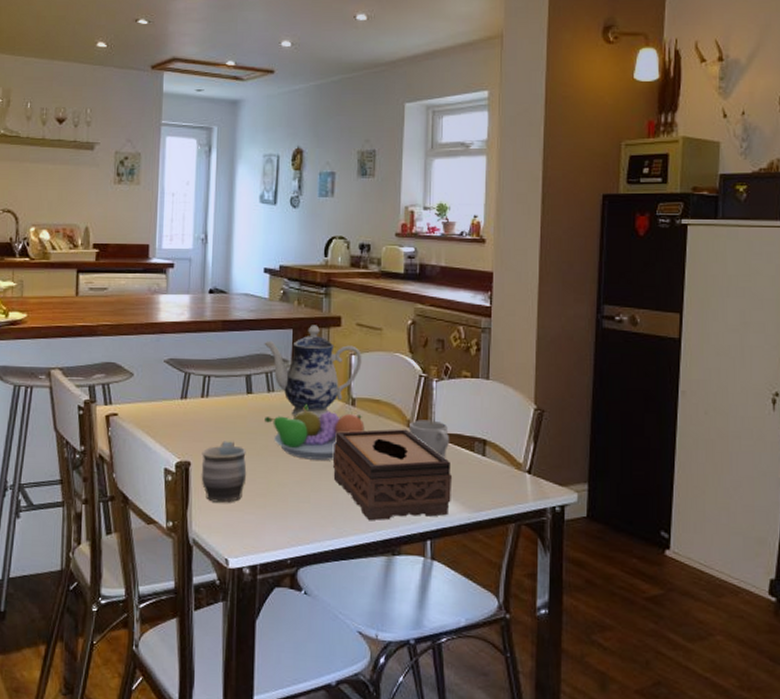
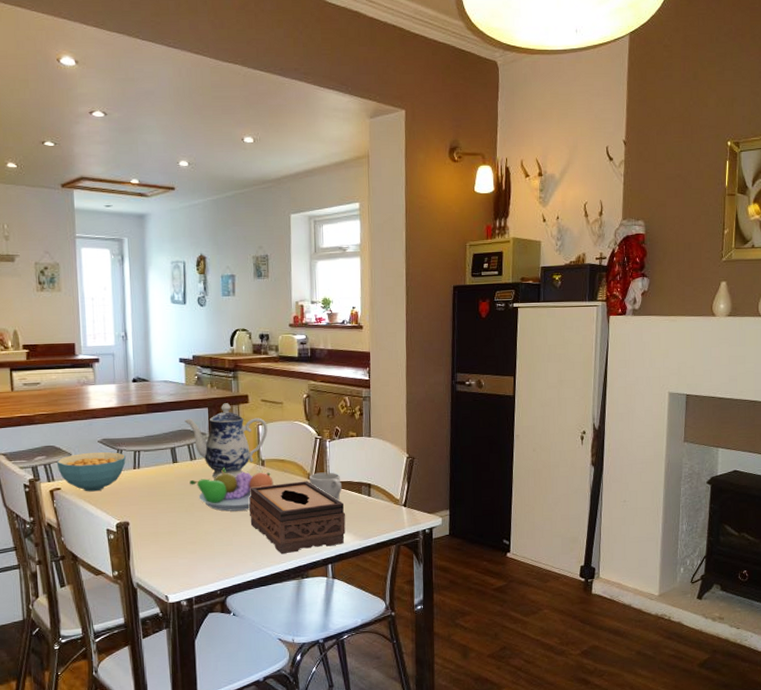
cereal bowl: none [116,373,195,421] -> present [56,451,127,492]
mug: present [201,441,247,503] -> none [138,502,178,552]

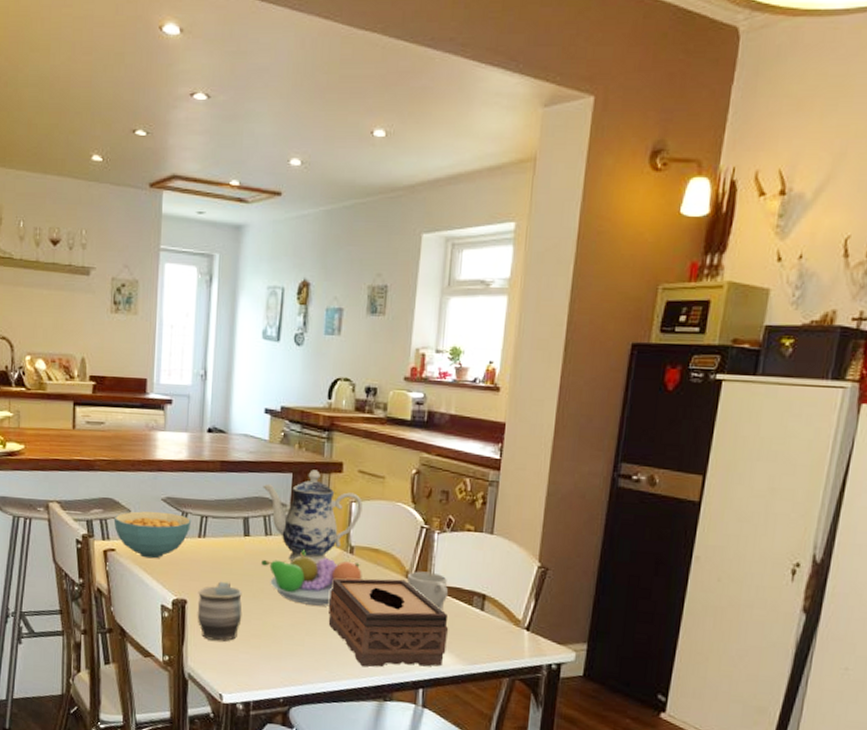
mug: none [138,502,178,552] -> present [197,581,242,642]

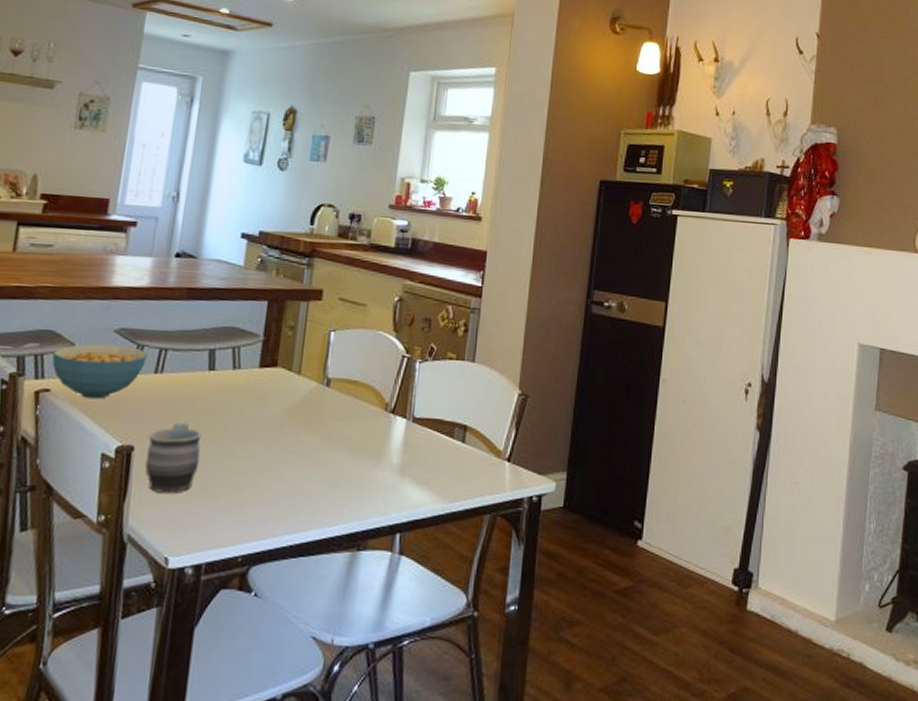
fruit bowl: present [261,550,362,607] -> none [226,384,339,446]
teapot: present [263,469,363,564] -> none [233,297,342,399]
tissue box: present [328,578,448,667] -> none [299,412,428,513]
mug: present [407,571,449,612] -> none [387,403,430,446]

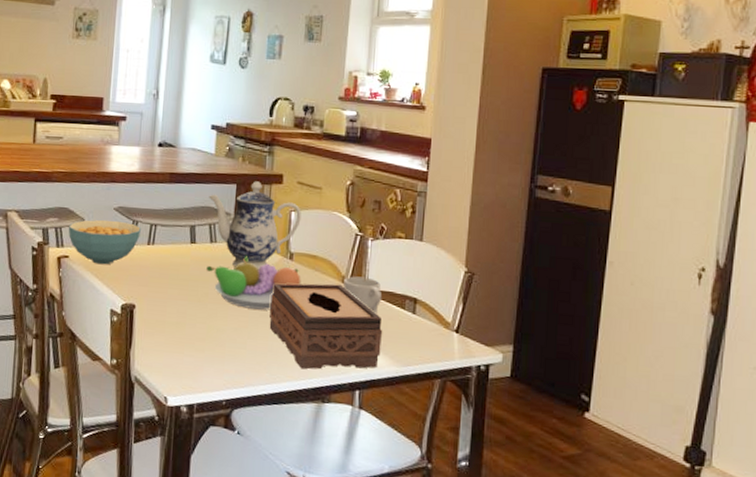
mug: present [145,422,202,493] -> none [144,286,188,345]
fruit bowl: none [226,384,339,446] -> present [206,256,301,311]
teapot: none [233,297,342,399] -> present [208,181,301,269]
tissue box: none [299,412,428,513] -> present [269,283,382,370]
mug: none [387,403,430,446] -> present [343,276,383,315]

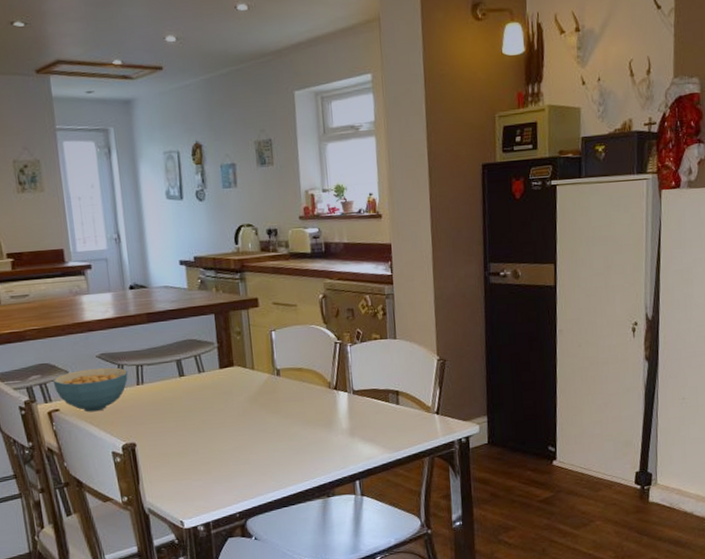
fruit bowl: present [206,256,301,311] -> none [199,380,291,428]
teapot: present [208,181,301,269] -> none [189,308,282,392]
tissue box: present [269,283,382,370] -> none [265,390,373,472]
mug: present [343,276,383,315] -> none [330,379,368,412]

